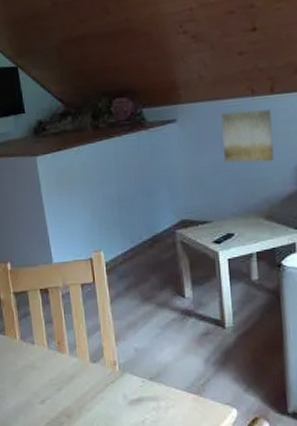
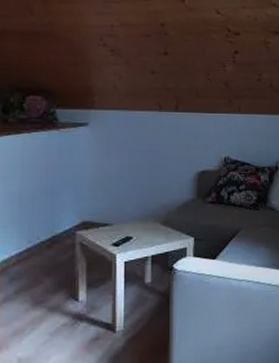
wall art: present [221,109,274,163] -> none [130,123,174,172]

